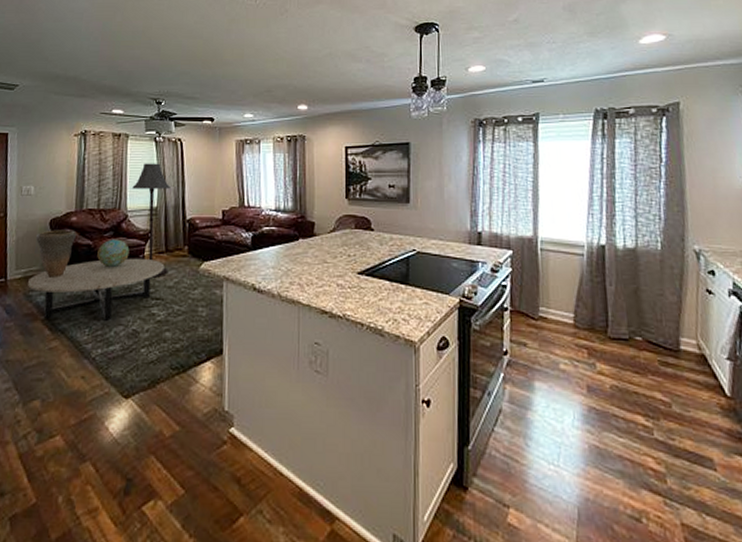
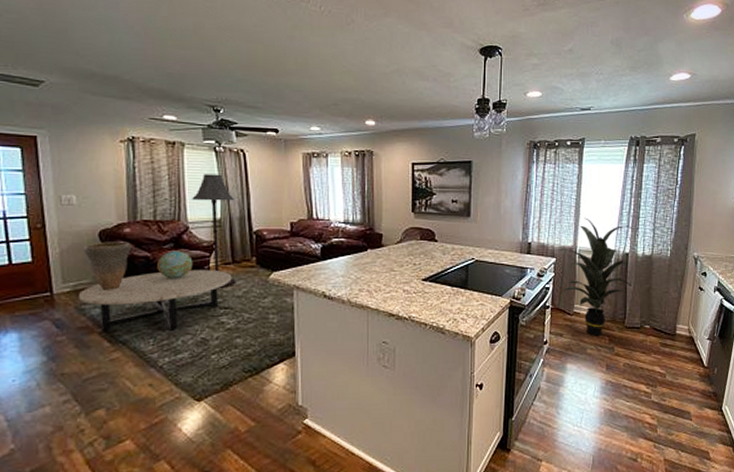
indoor plant: none [515,203,612,348] -> present [558,217,633,336]

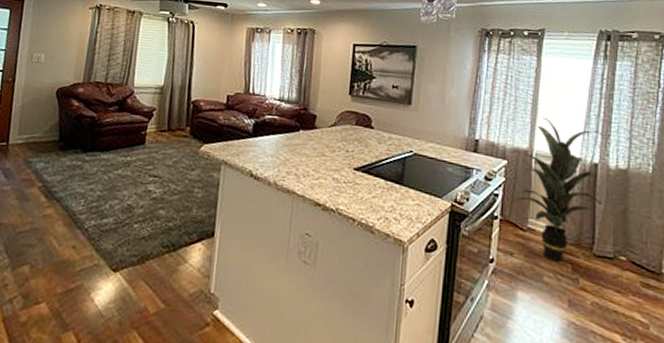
coffee table: present [77,269,232,331] -> none [28,133,166,193]
decorative urn: present [83,241,131,290] -> none [40,99,82,146]
decorative globe: present [157,251,193,280] -> none [100,113,133,142]
floor lamp: present [192,174,236,288] -> none [141,42,179,155]

